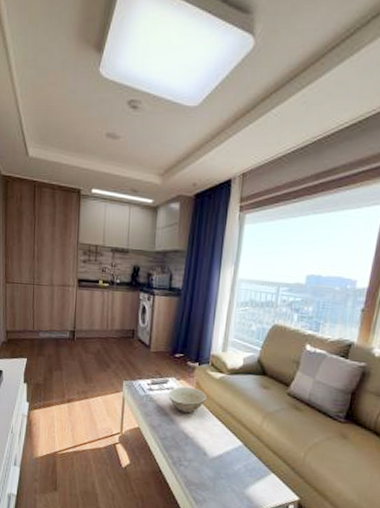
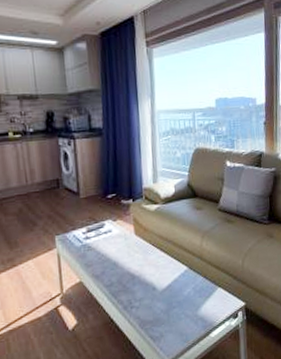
bowl: present [168,386,207,414] -> none [106,225,146,253]

